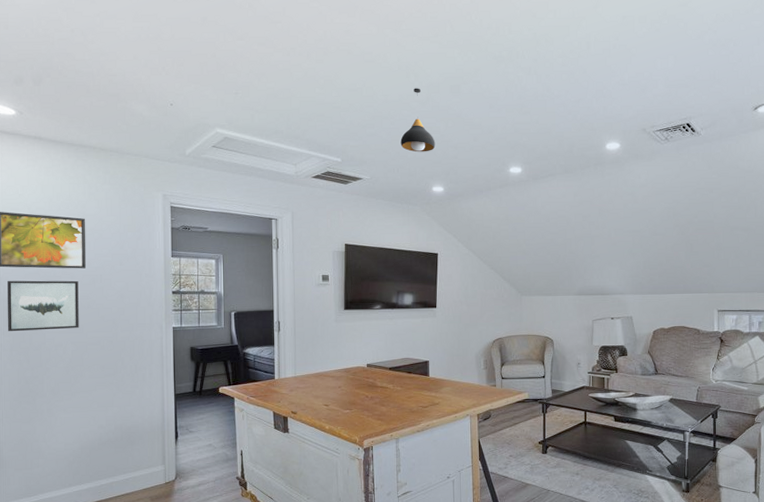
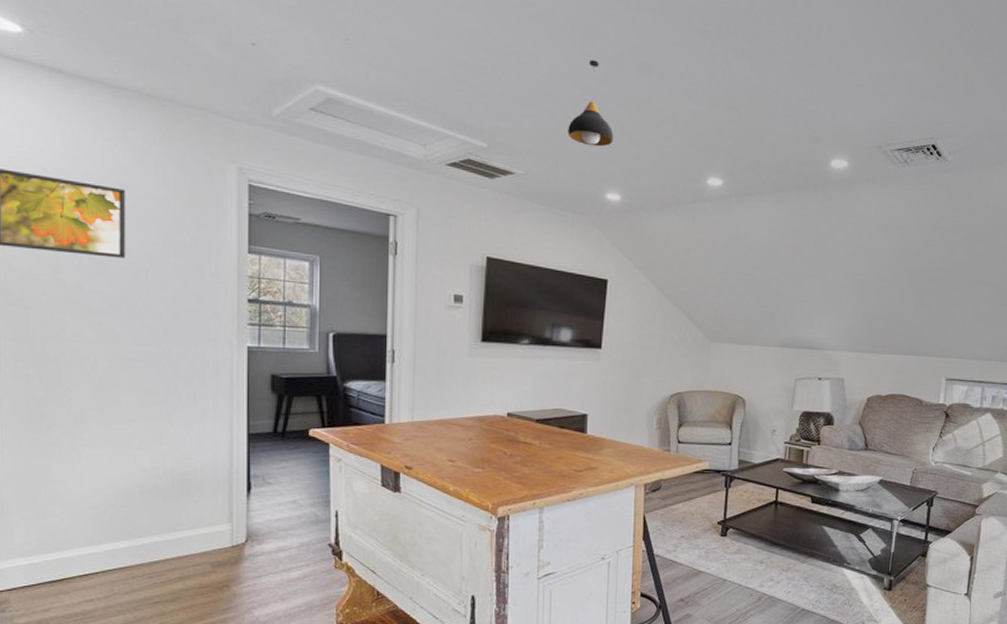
wall art: present [7,280,79,332] -> none [9,266,115,338]

